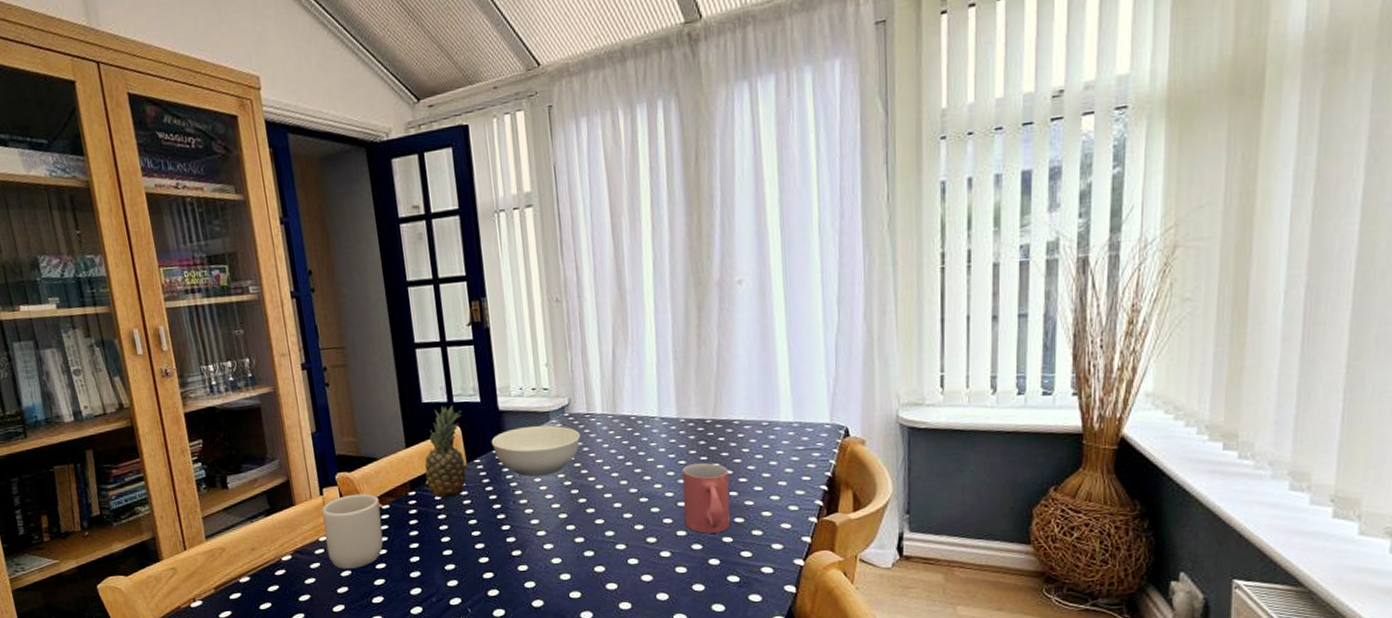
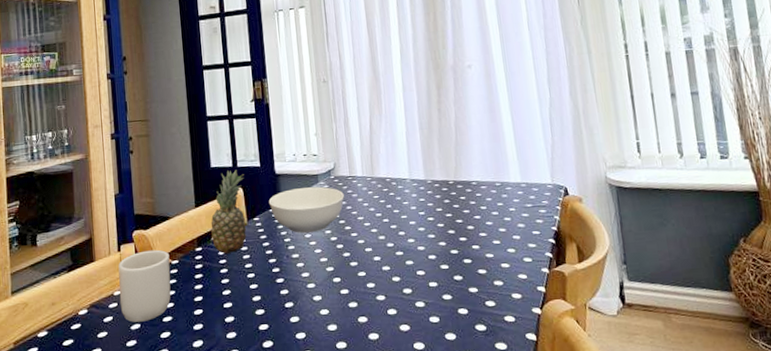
mug: present [682,463,731,534] -> none [431,219,475,285]

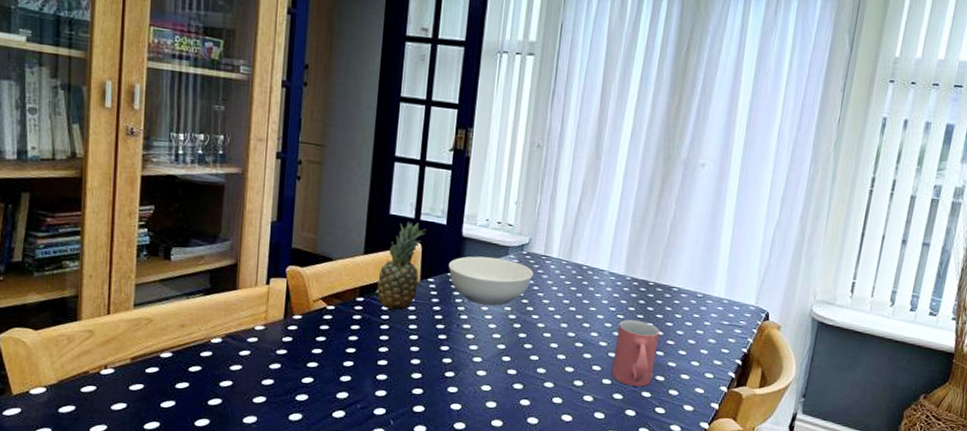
mug: present [118,249,171,323] -> none [260,289,326,363]
mug: none [431,219,475,285] -> present [611,320,660,387]

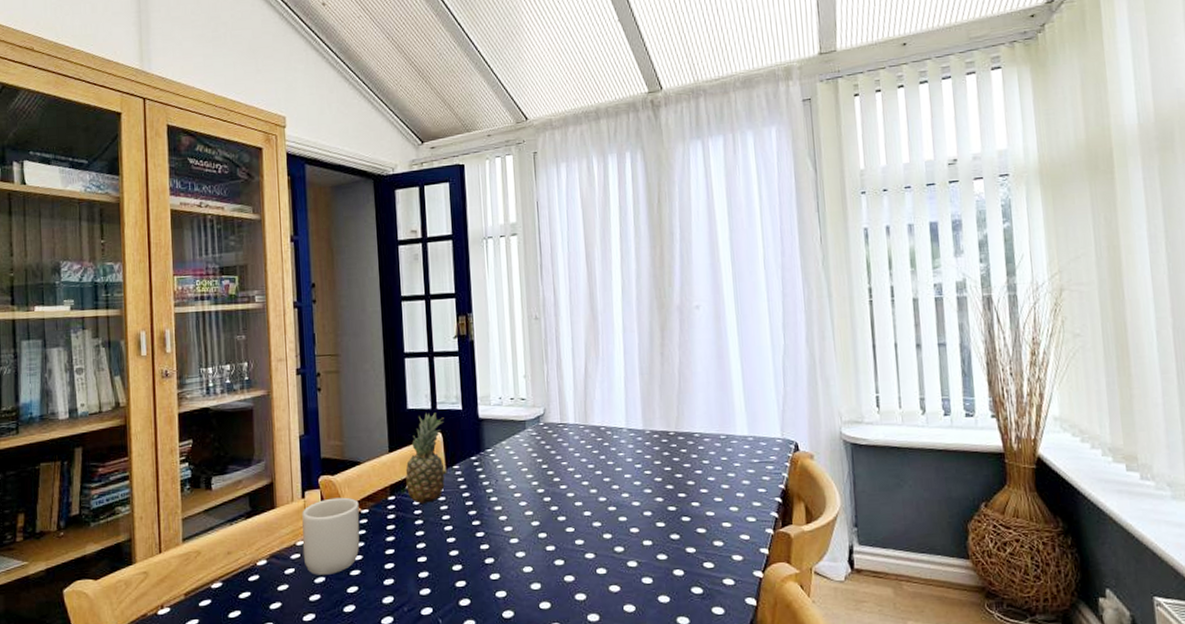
mug: none [260,289,326,363] -> present [302,497,360,575]
bowl: present [448,256,534,307] -> none [470,433,554,485]
mug: present [611,320,660,387] -> none [648,473,694,544]

